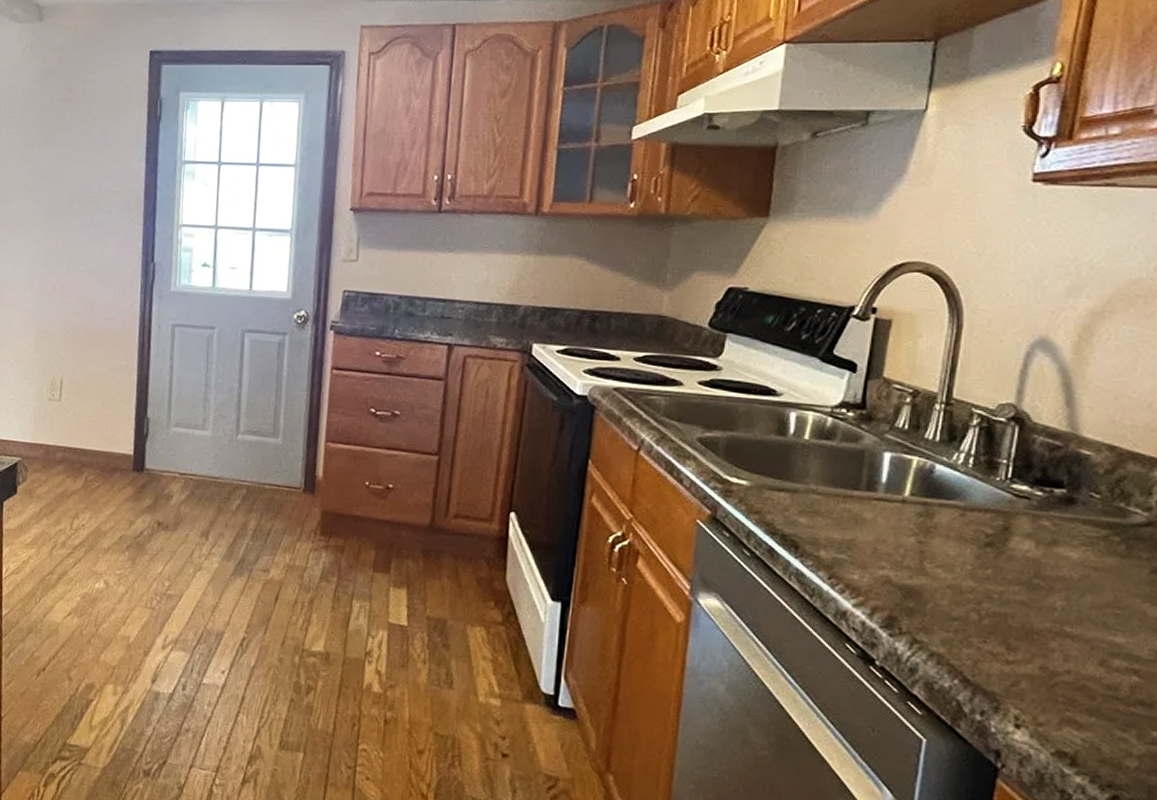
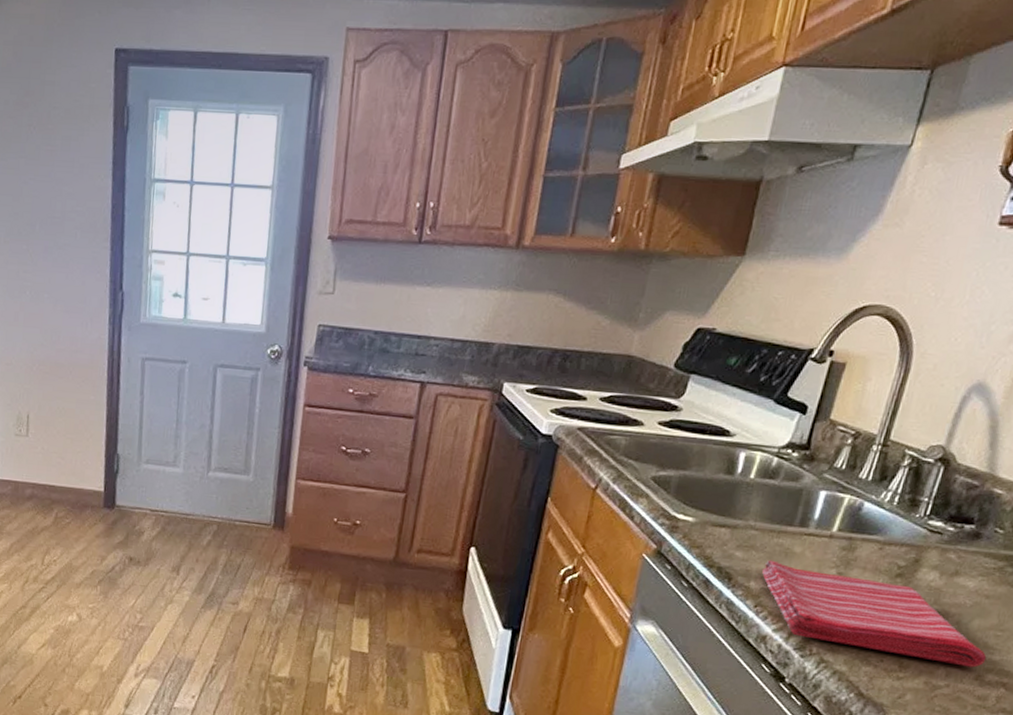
dish towel: none [831,526,1109,651] -> present [761,560,987,668]

